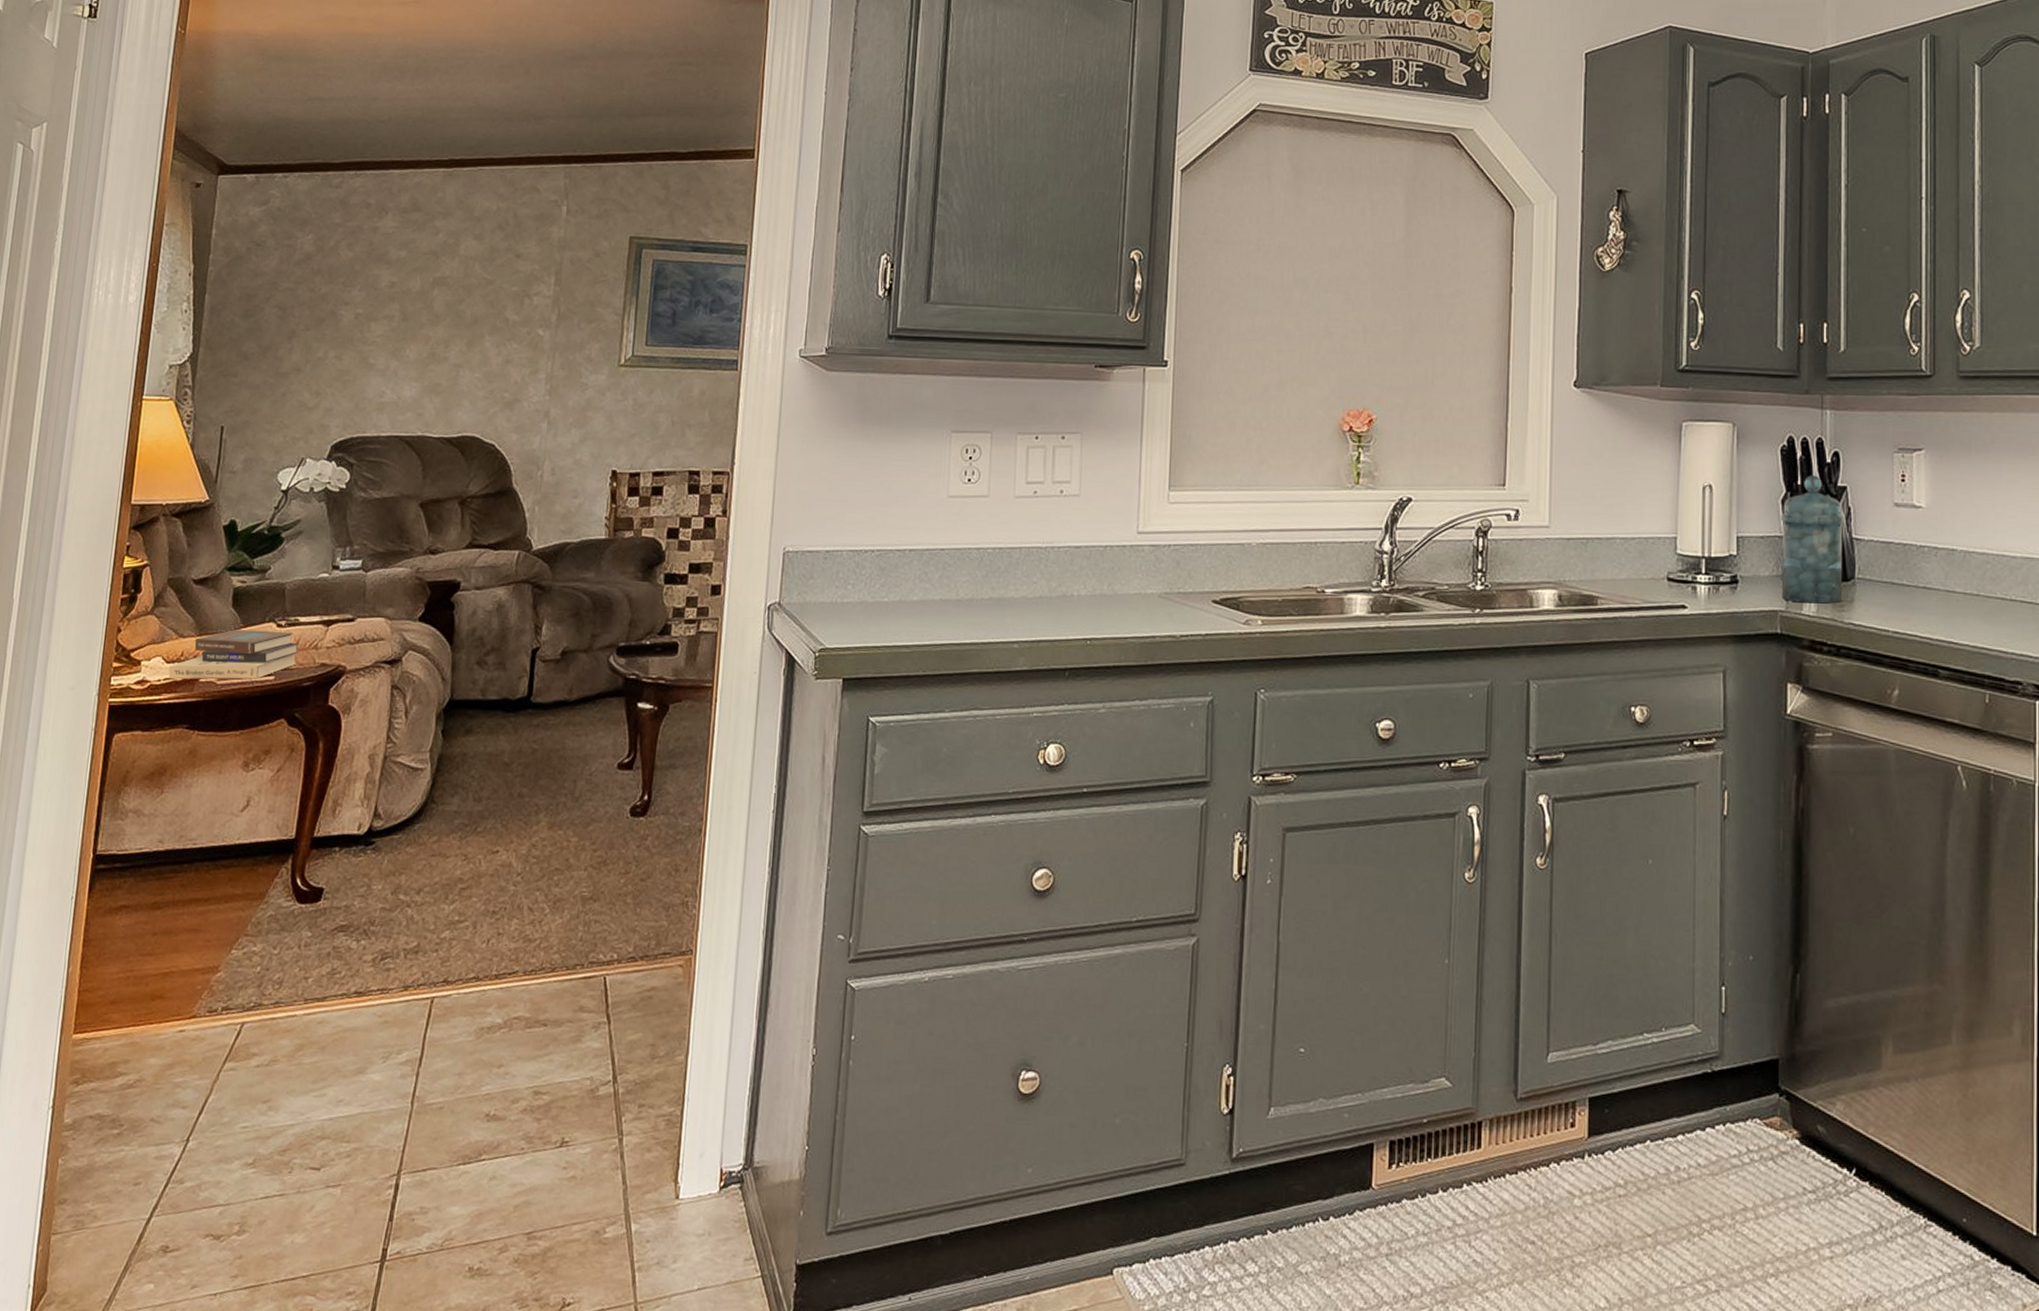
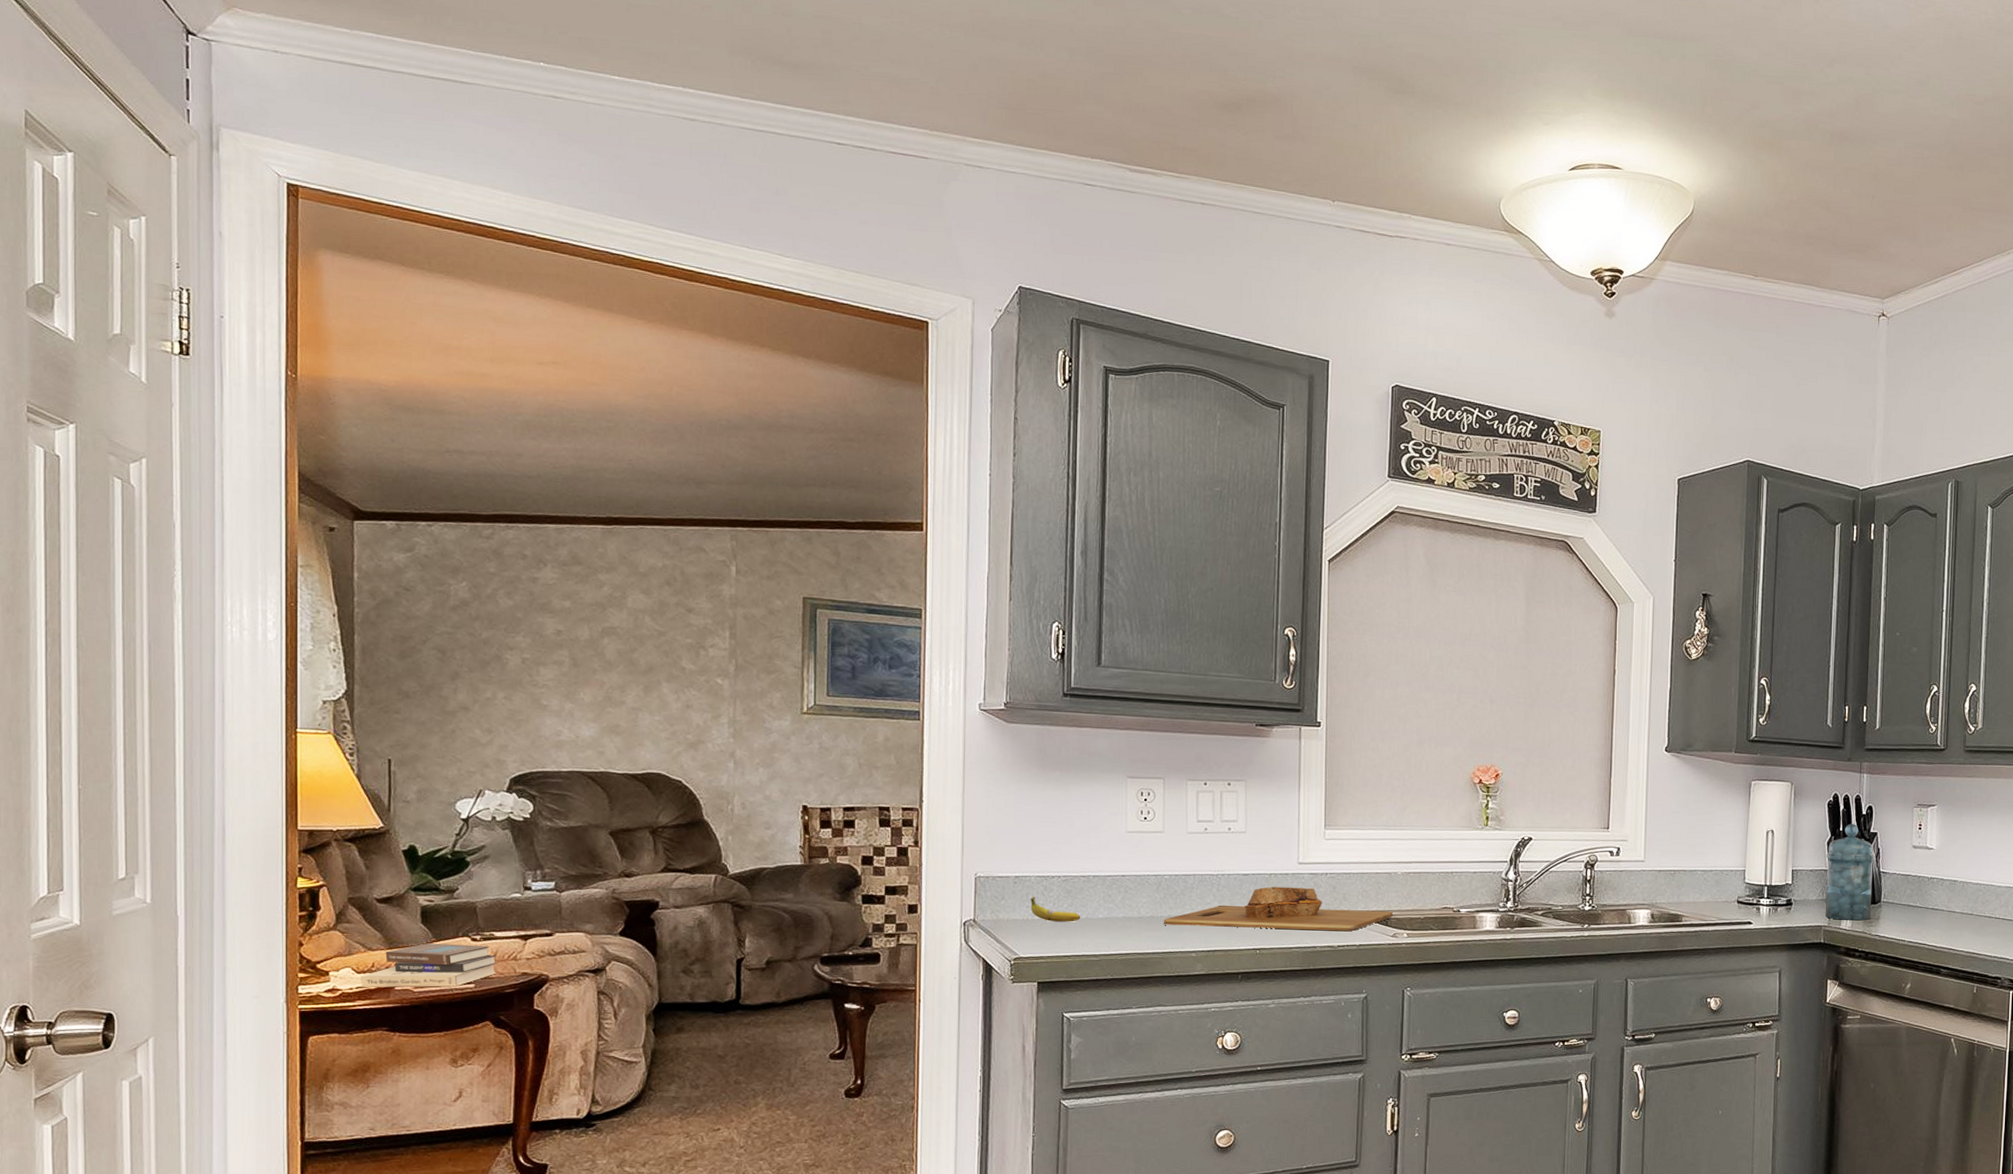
fruit: none [840,575,894,606] -> present [1030,896,1081,922]
cutting board: none [984,561,1246,618] -> present [1164,886,1394,932]

